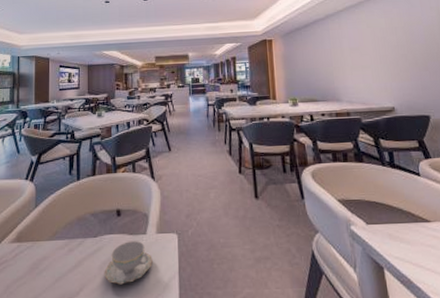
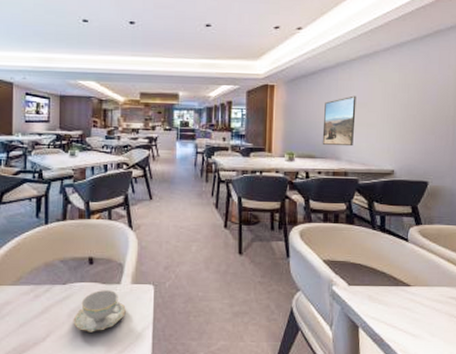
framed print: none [320,42,352,89] -> present [322,95,357,147]

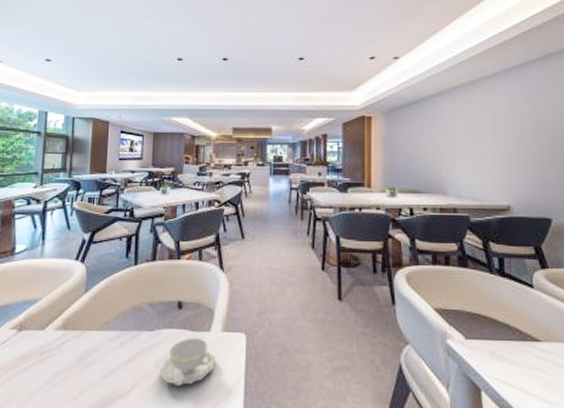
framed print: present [322,95,357,147] -> none [426,125,462,180]

